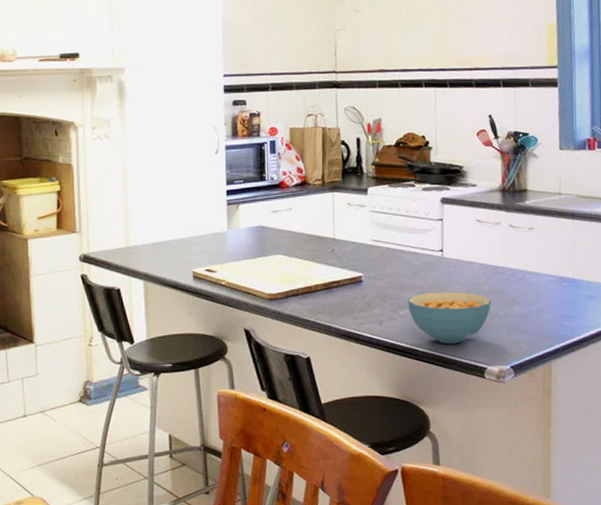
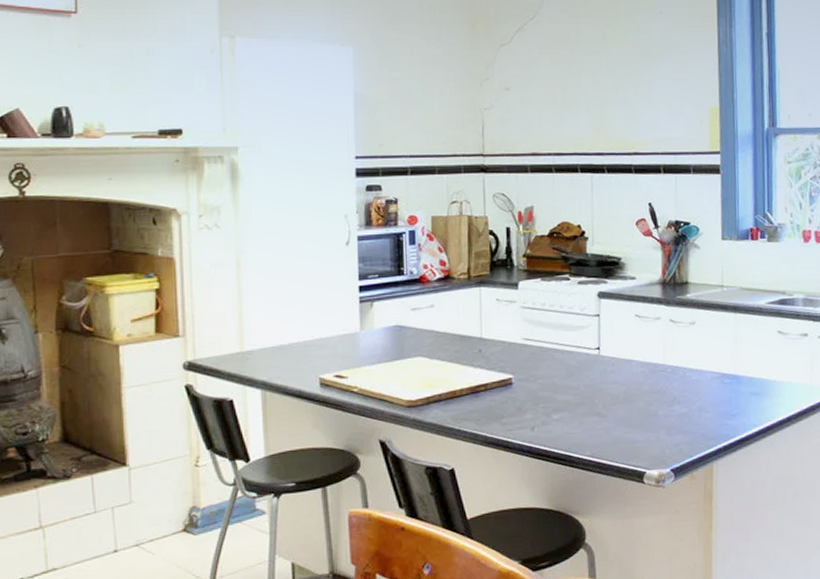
cereal bowl: present [407,291,492,344] -> none [561,392,651,449]

